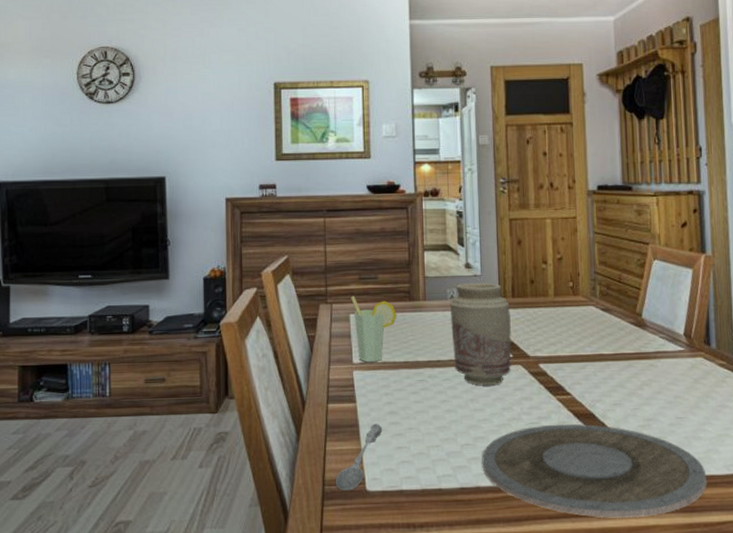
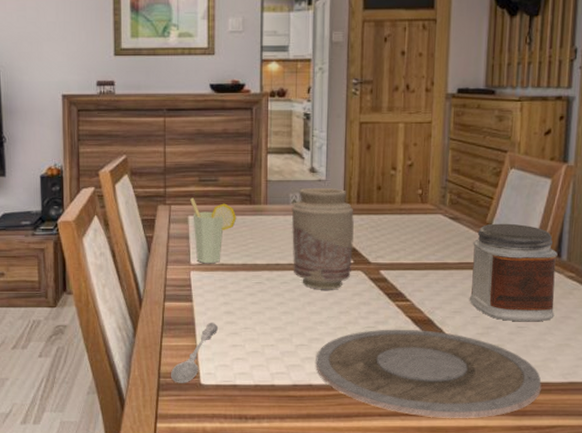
jar: none [626,313,711,413] -> present [469,223,558,322]

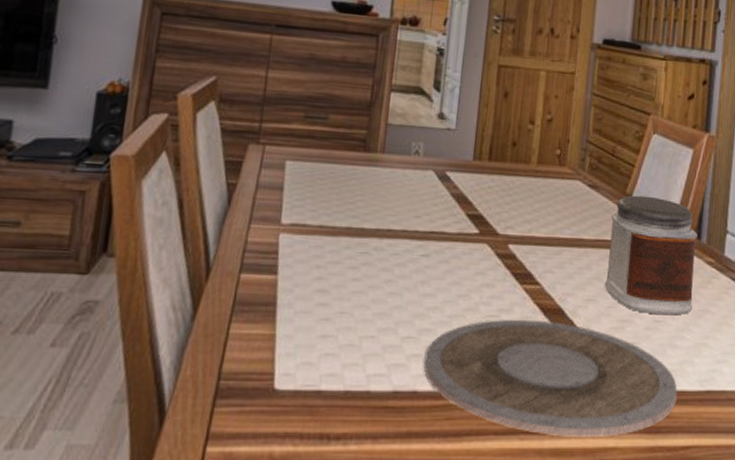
soupspoon: present [171,322,219,383] -> none [235,303,307,388]
cup: present [190,197,237,264] -> none [289,137,346,225]
vase: present [291,187,354,289] -> none [407,137,485,265]

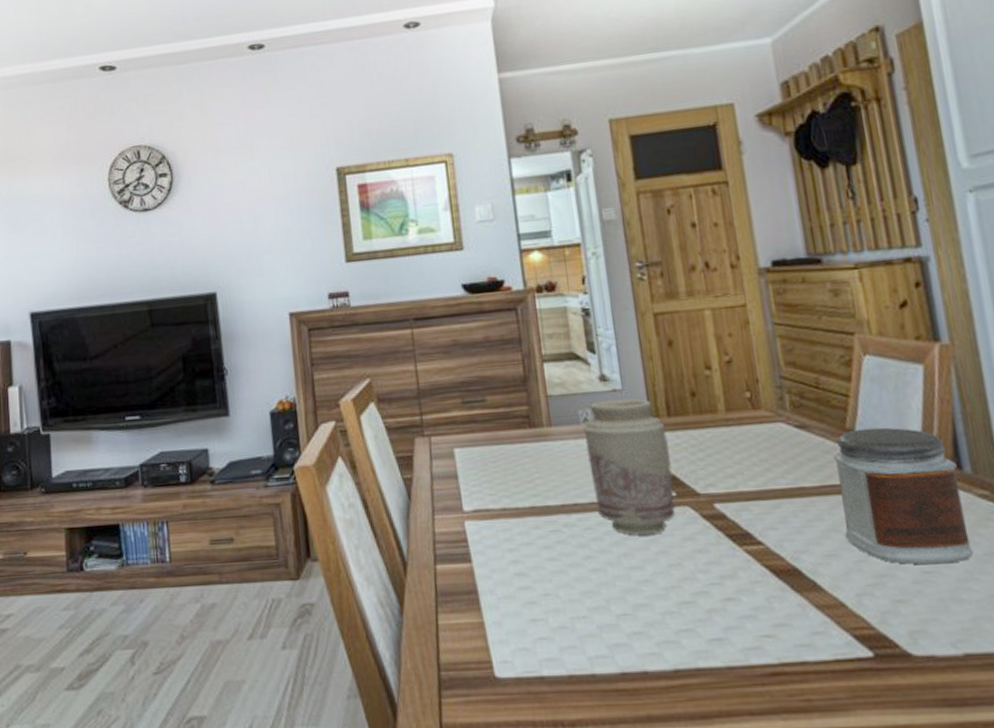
vase: none [407,137,485,265] -> present [583,399,676,535]
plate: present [423,319,677,437] -> none [646,583,981,715]

